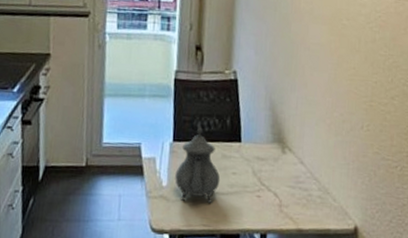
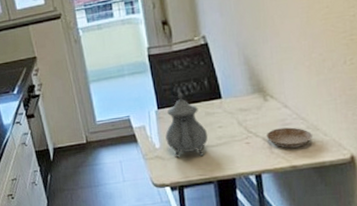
saucer: none [278,185,322,210] -> present [266,127,312,148]

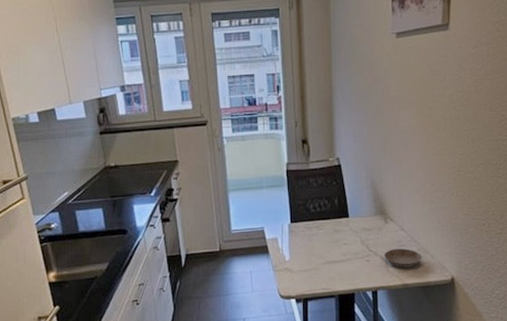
teapot: present [165,91,208,158] -> none [295,207,334,271]

